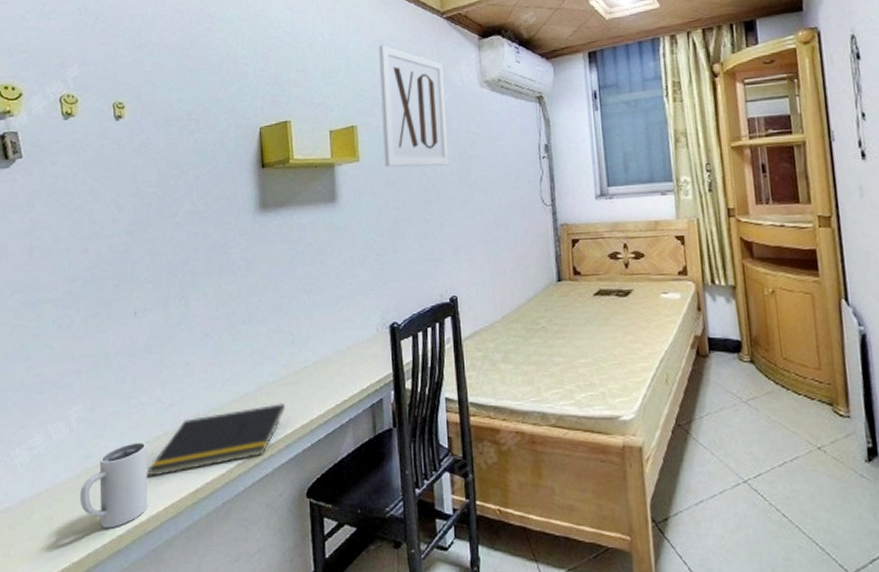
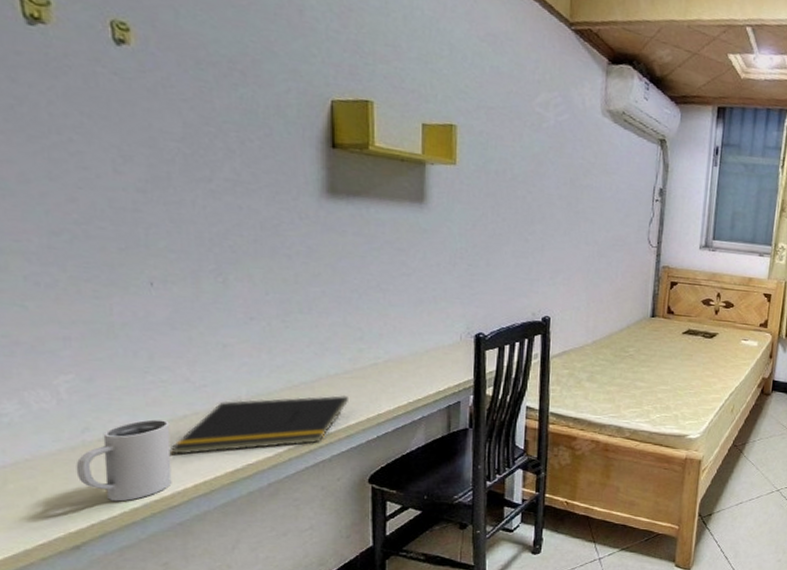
wall art: present [378,44,450,167] -> none [485,40,565,189]

